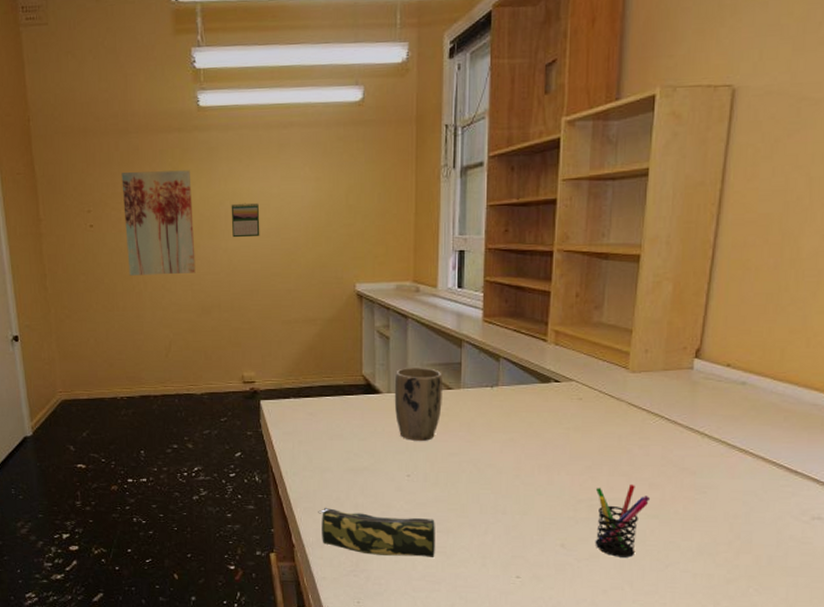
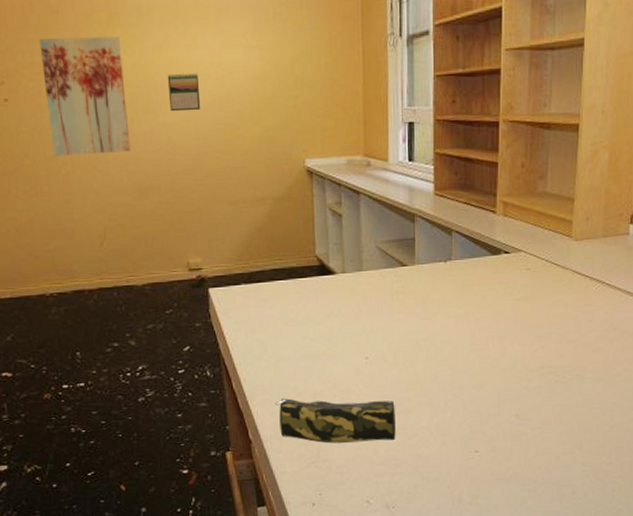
plant pot: present [394,367,442,441] -> none [349,244,397,321]
pen holder: present [595,484,651,558] -> none [547,349,595,423]

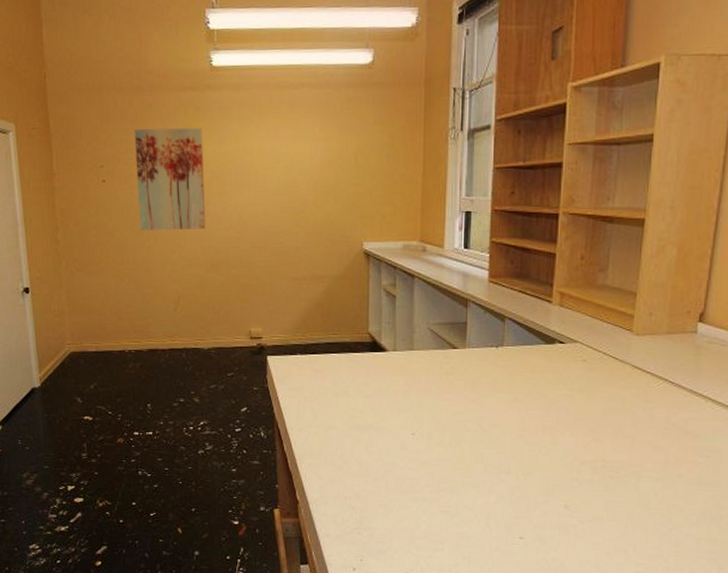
calendar: present [167,73,201,112] -> none [241,161,270,195]
pencil case: present [275,397,396,444] -> none [322,464,439,517]

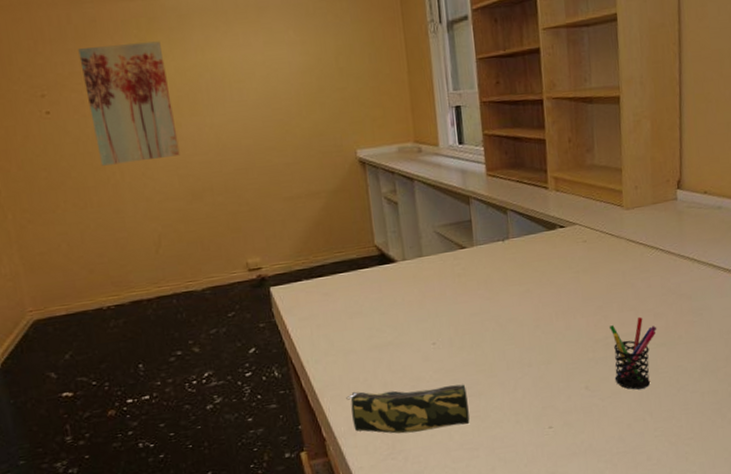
pencil case: none [322,464,439,517] -> present [346,384,470,434]
pen holder: none [598,446,655,520] -> present [610,316,657,390]

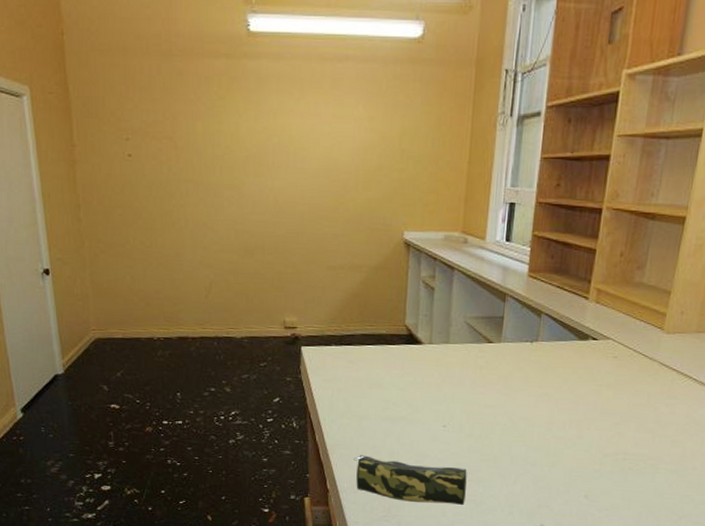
wall art: present [78,41,180,166] -> none [163,99,240,212]
pen holder: present [610,316,657,390] -> none [616,440,672,509]

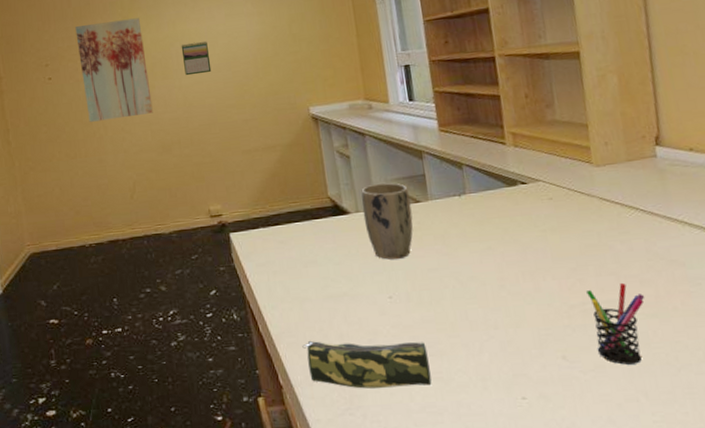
wall art: none [163,99,240,212] -> present [75,18,153,122]
calendar: none [279,140,309,177] -> present [181,40,212,76]
plant pot: none [435,319,484,393] -> present [361,182,413,260]
pen holder: none [616,440,672,509] -> present [586,282,645,365]

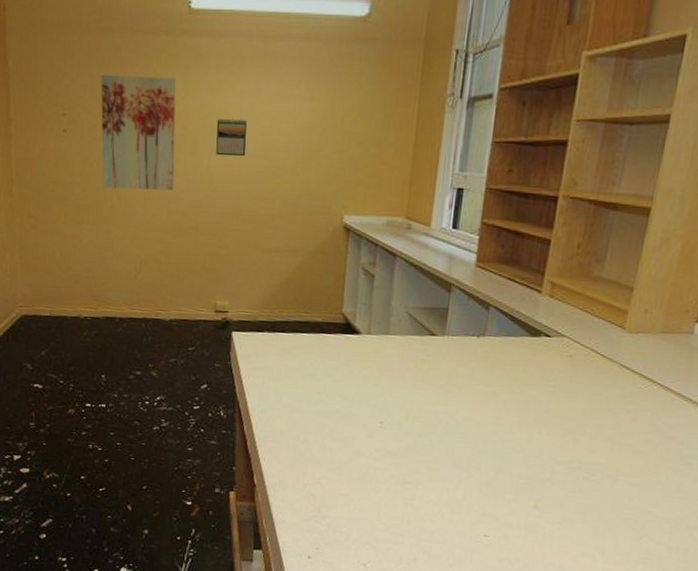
pencil case: present [302,340,432,389] -> none [283,448,405,510]
plant pot: present [361,182,413,260] -> none [373,308,427,388]
pen holder: present [586,282,645,365] -> none [569,449,633,525]

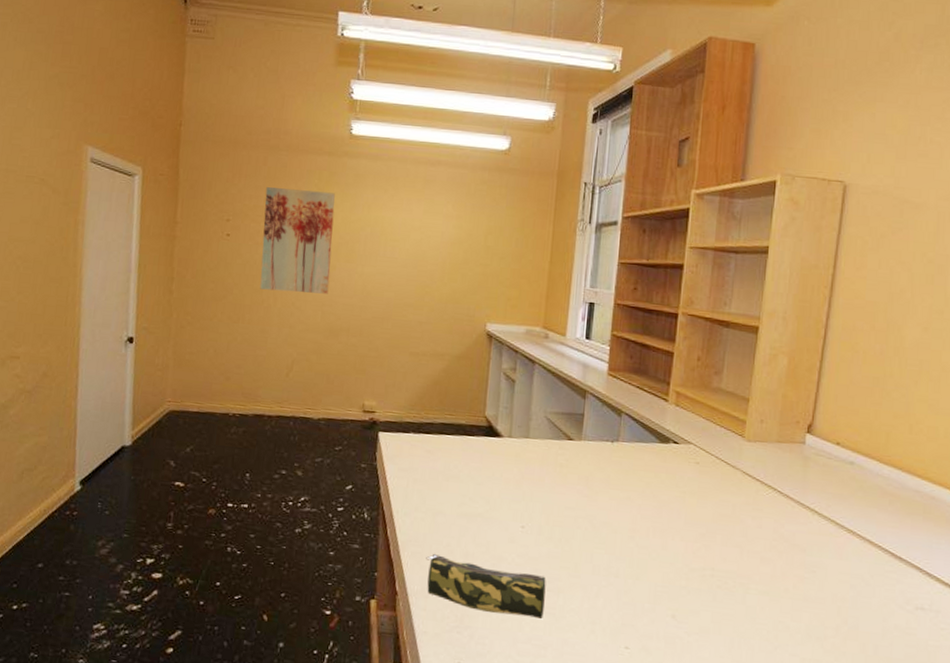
calendar: present [216,118,247,157] -> none [369,231,399,266]
pencil case: none [283,448,405,510] -> present [426,553,546,620]

